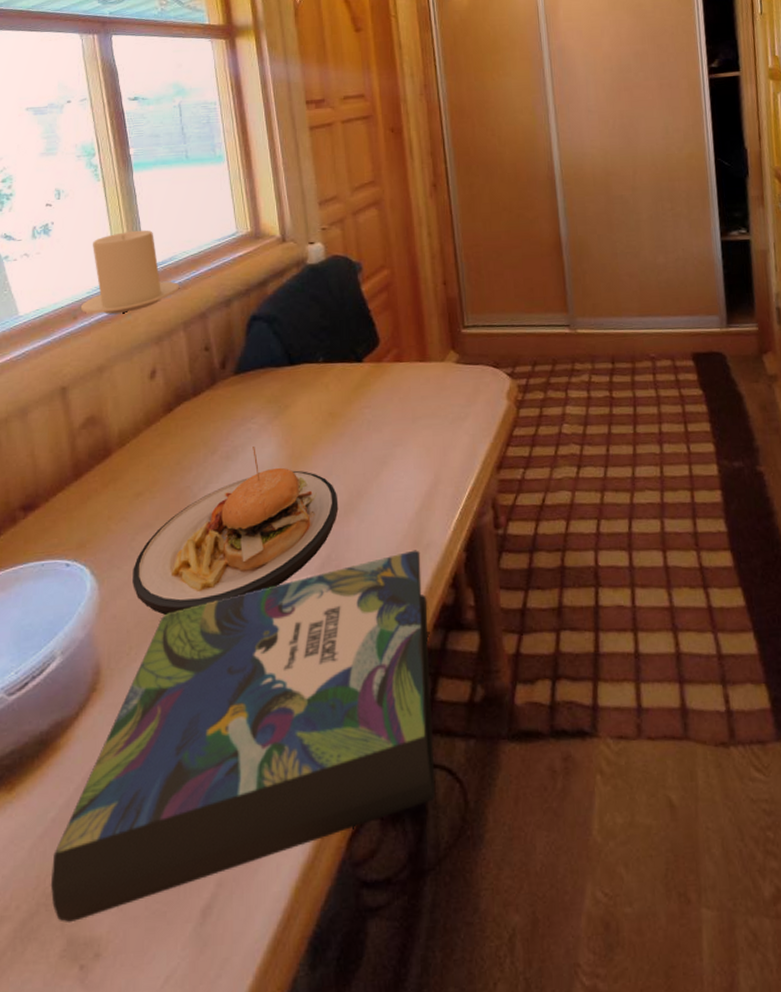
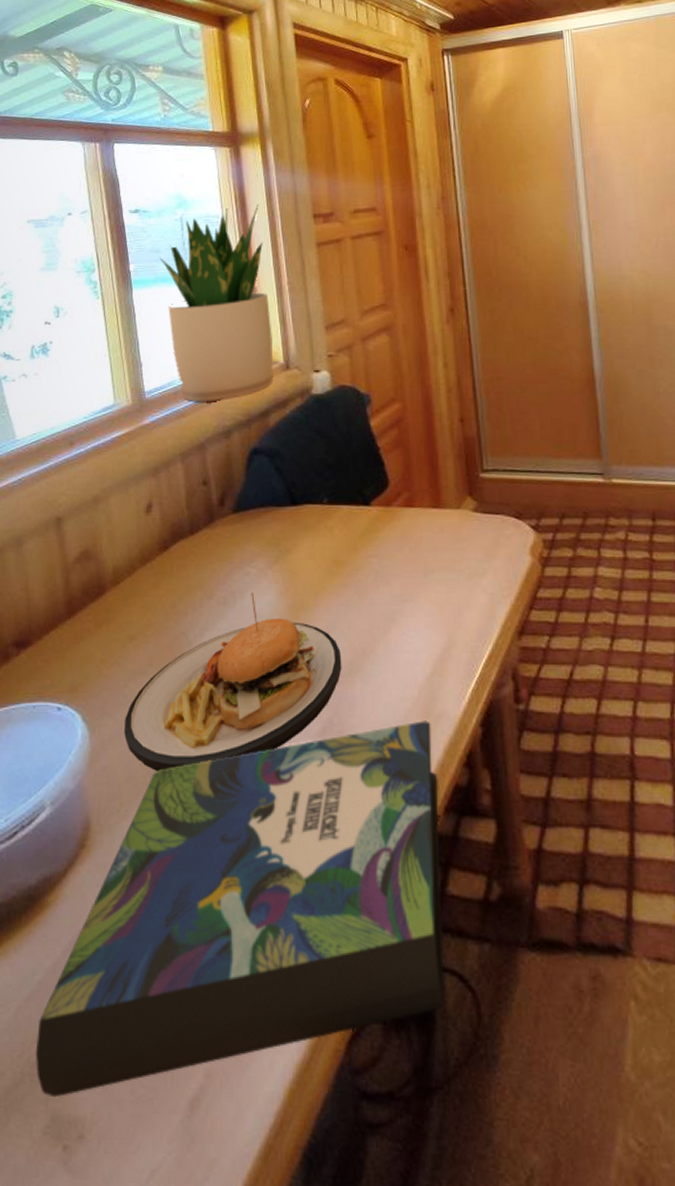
candle: present [80,230,180,315] -> none [77,352,178,442]
planter: none [159,92,271,275] -> present [159,204,273,403]

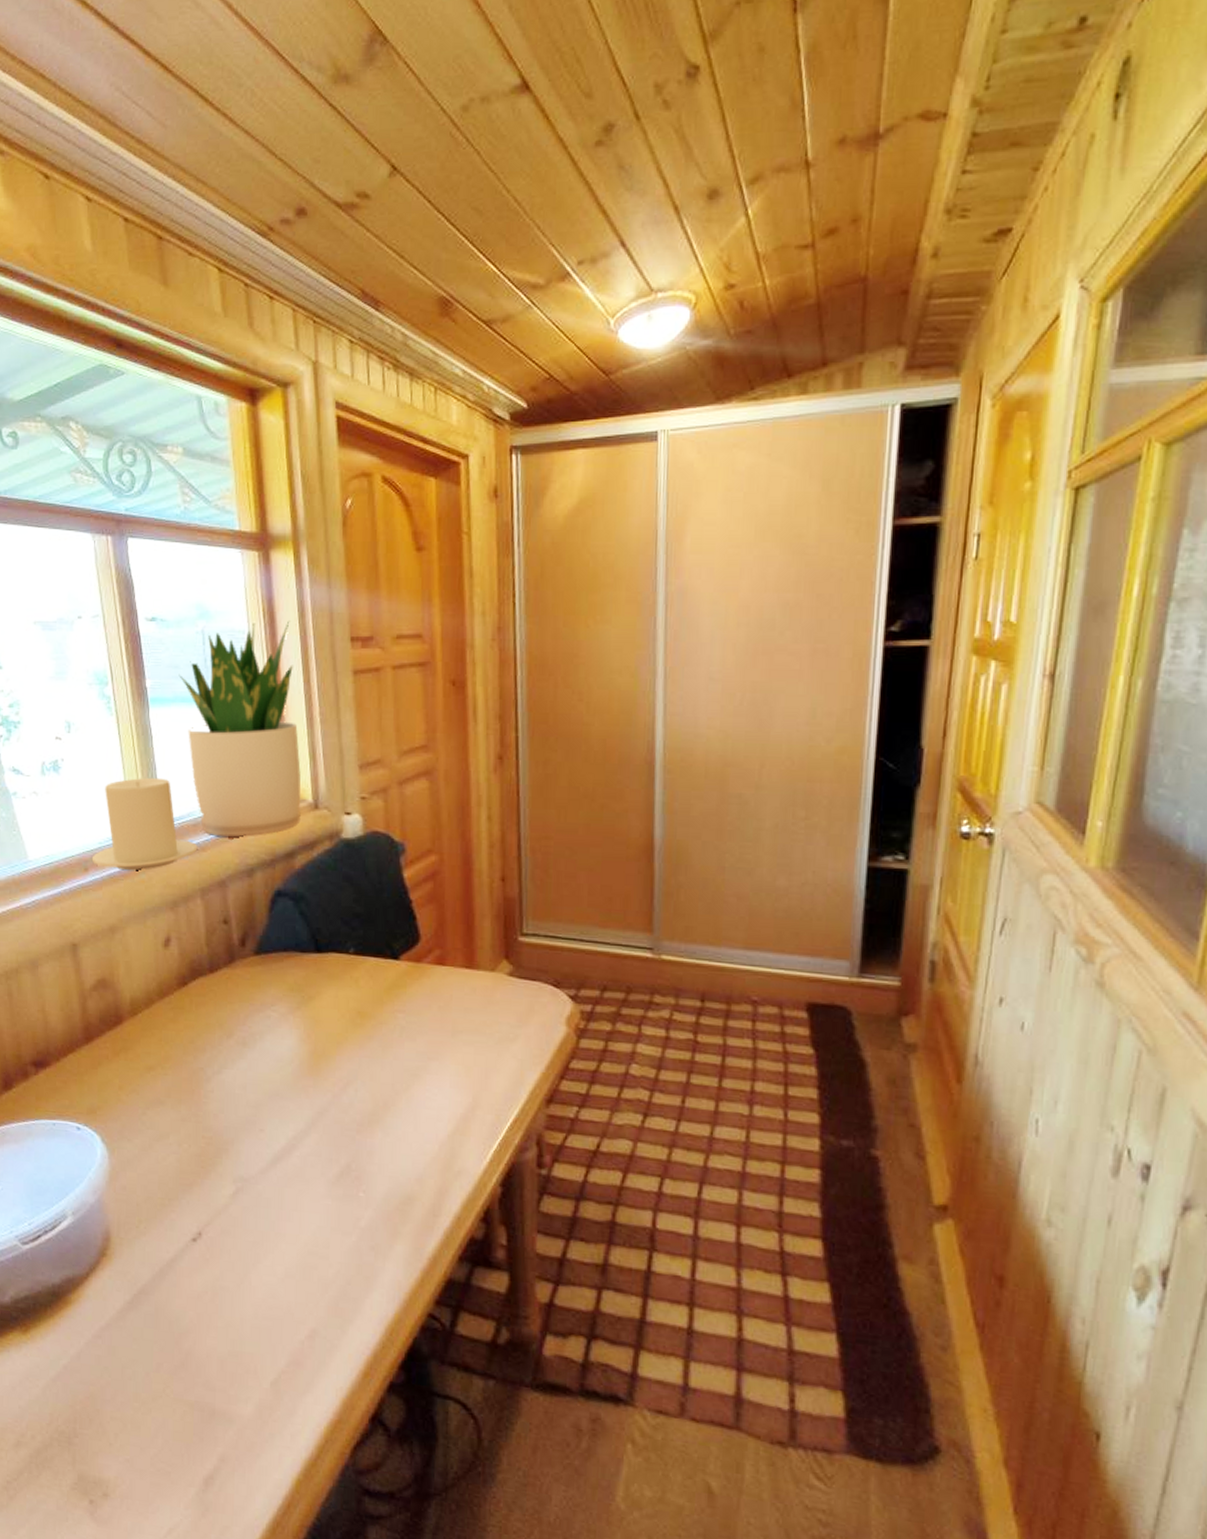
book: present [35,721,445,1098] -> none [62,1175,453,1462]
candle: none [77,352,178,442] -> present [91,777,198,871]
plate: present [124,593,342,771] -> none [143,1036,362,1195]

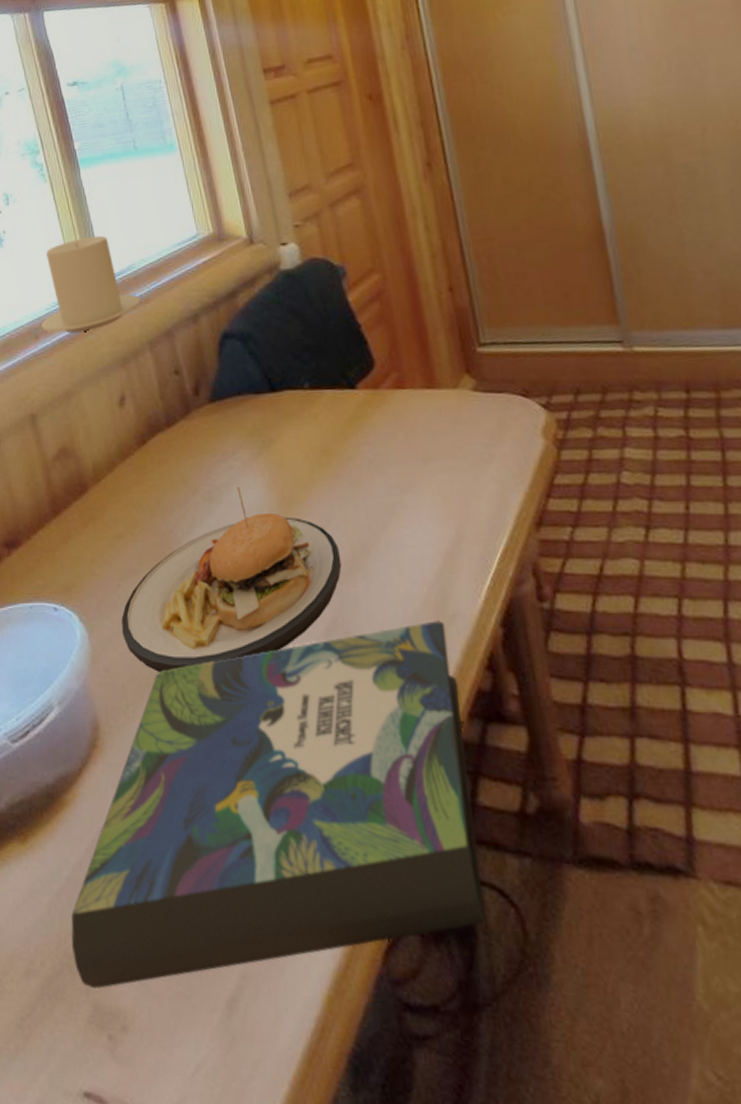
book: none [62,1175,453,1462] -> present [71,620,486,990]
plate: none [143,1036,362,1195] -> present [121,487,342,672]
planter: present [179,621,301,838] -> none [104,63,238,286]

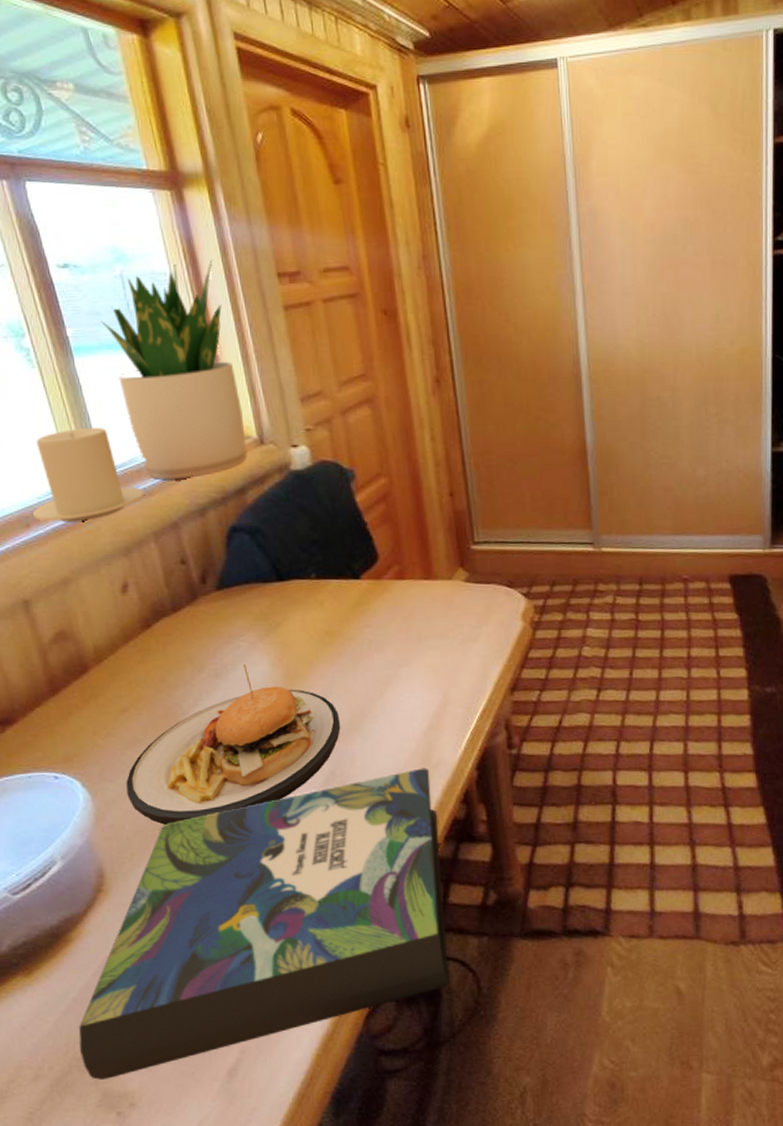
planter: none [104,63,238,286] -> present [101,260,248,480]

